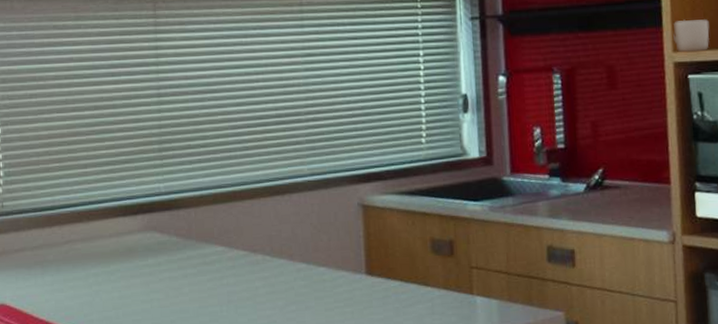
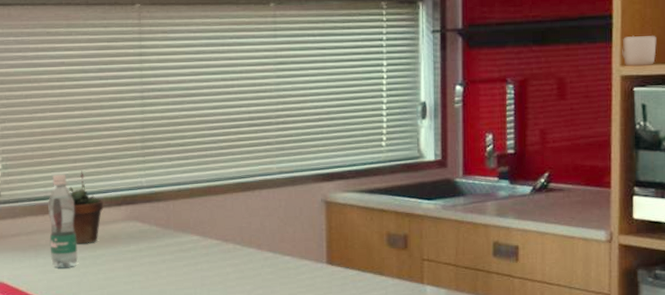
bottle: none [56,181,89,287] -> present [48,174,78,268]
succulent plant: none [79,176,118,259] -> present [69,170,104,244]

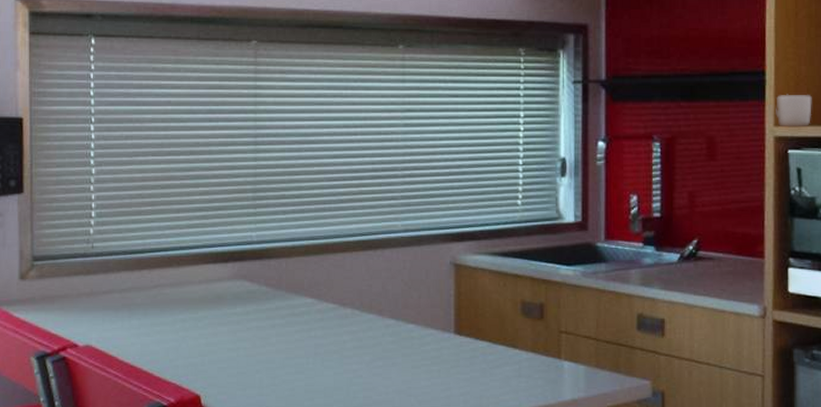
bottle: present [48,174,78,268] -> none [145,225,177,331]
succulent plant: present [69,170,104,244] -> none [170,221,208,305]

